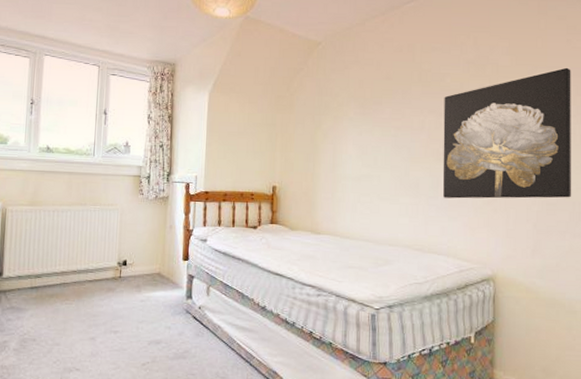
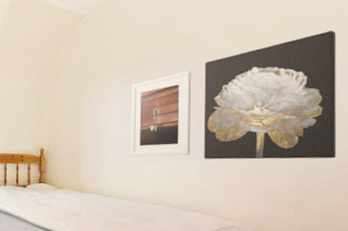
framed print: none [368,105,431,195] -> present [131,71,192,157]

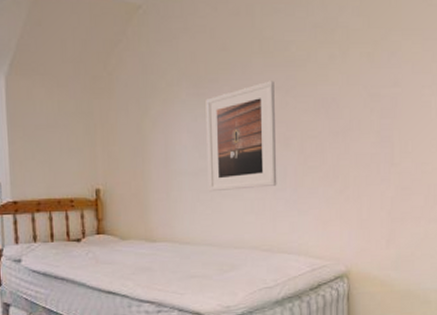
wall art: present [203,30,336,160] -> none [289,29,427,190]

